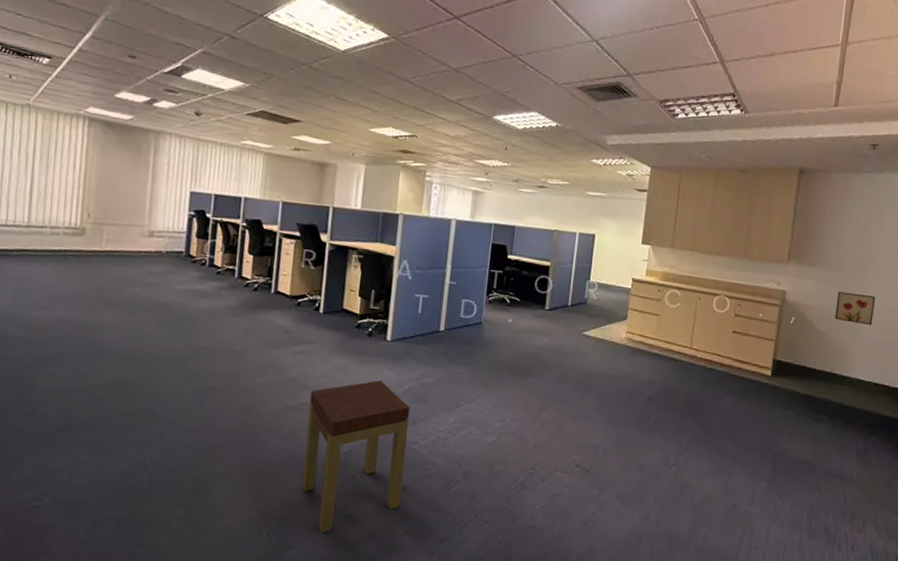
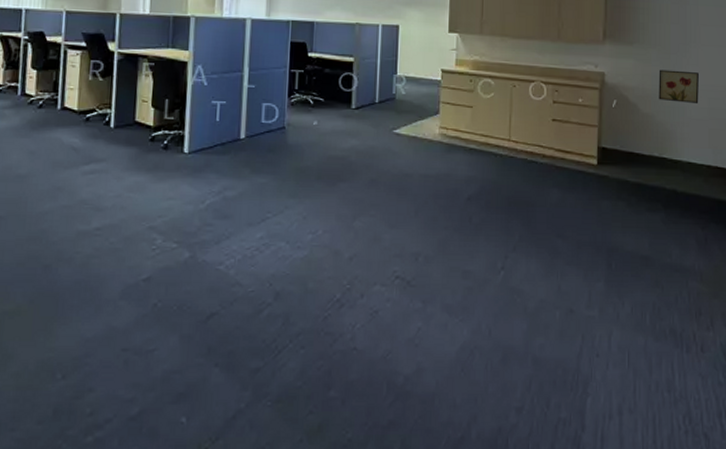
side table: present [301,380,410,533] -> none [98,197,213,371]

